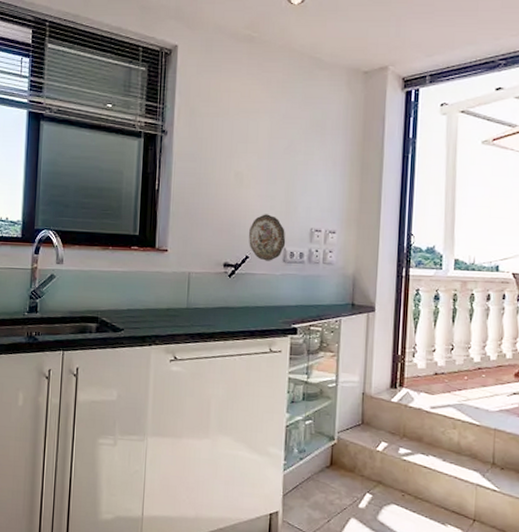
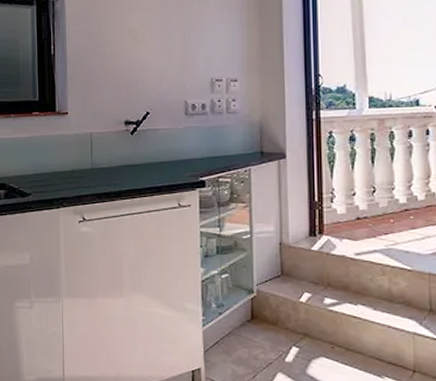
decorative plate: present [248,214,286,261] -> none [147,68,187,115]

